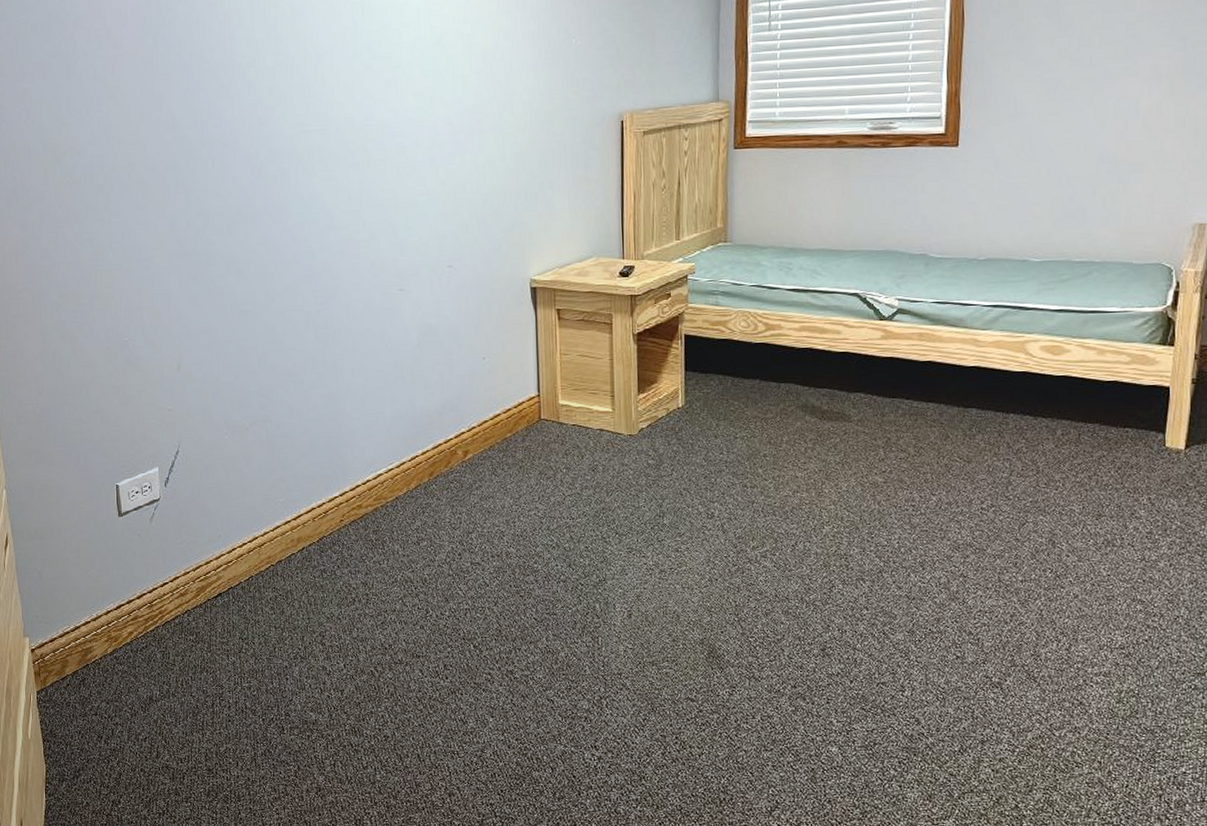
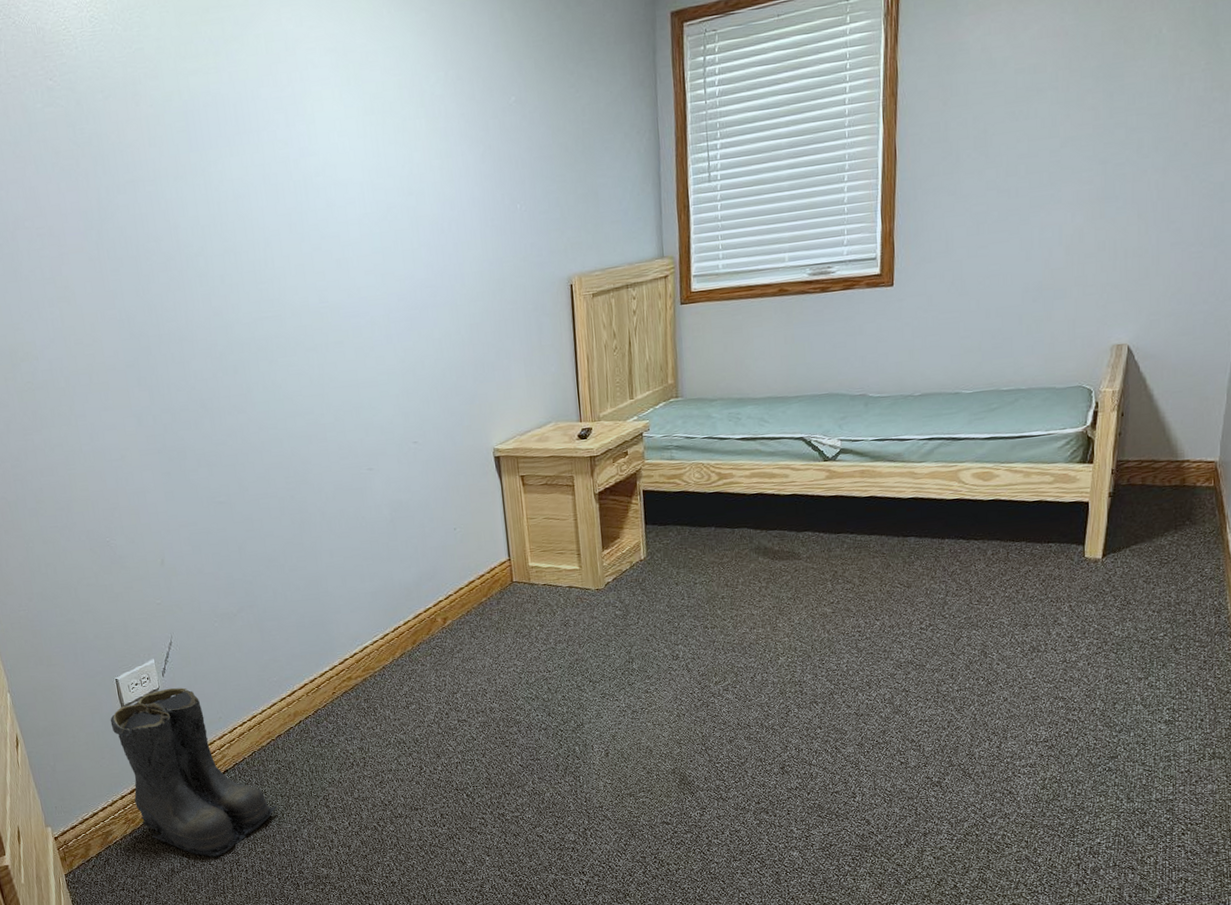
boots: none [105,499,270,688] -> present [110,687,278,857]

